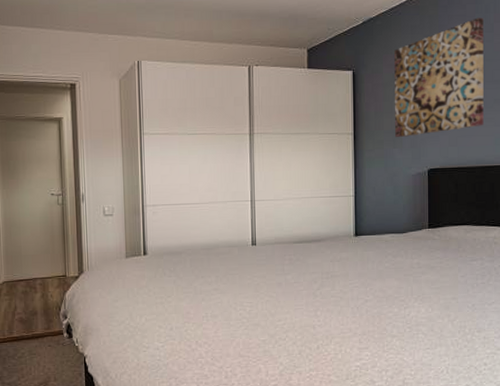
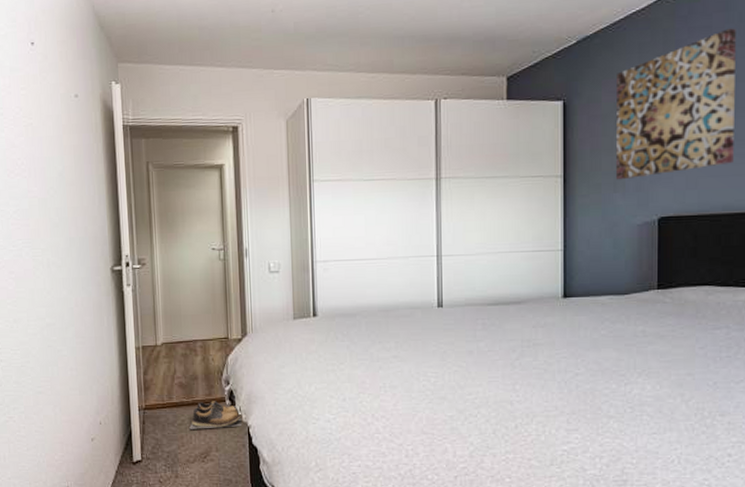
shoes: none [29,334,79,361] -> present [189,401,243,429]

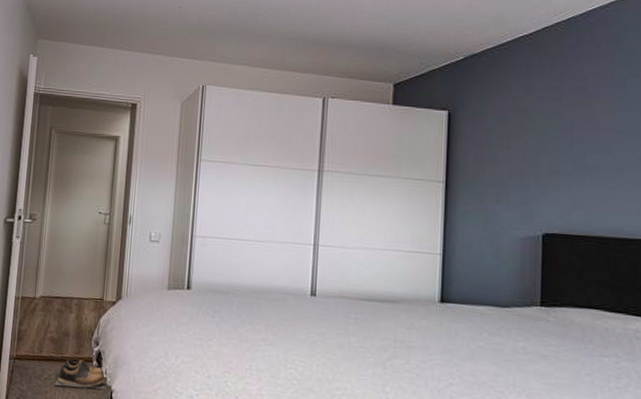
wall art: present [616,28,736,180] -> none [500,59,625,192]

